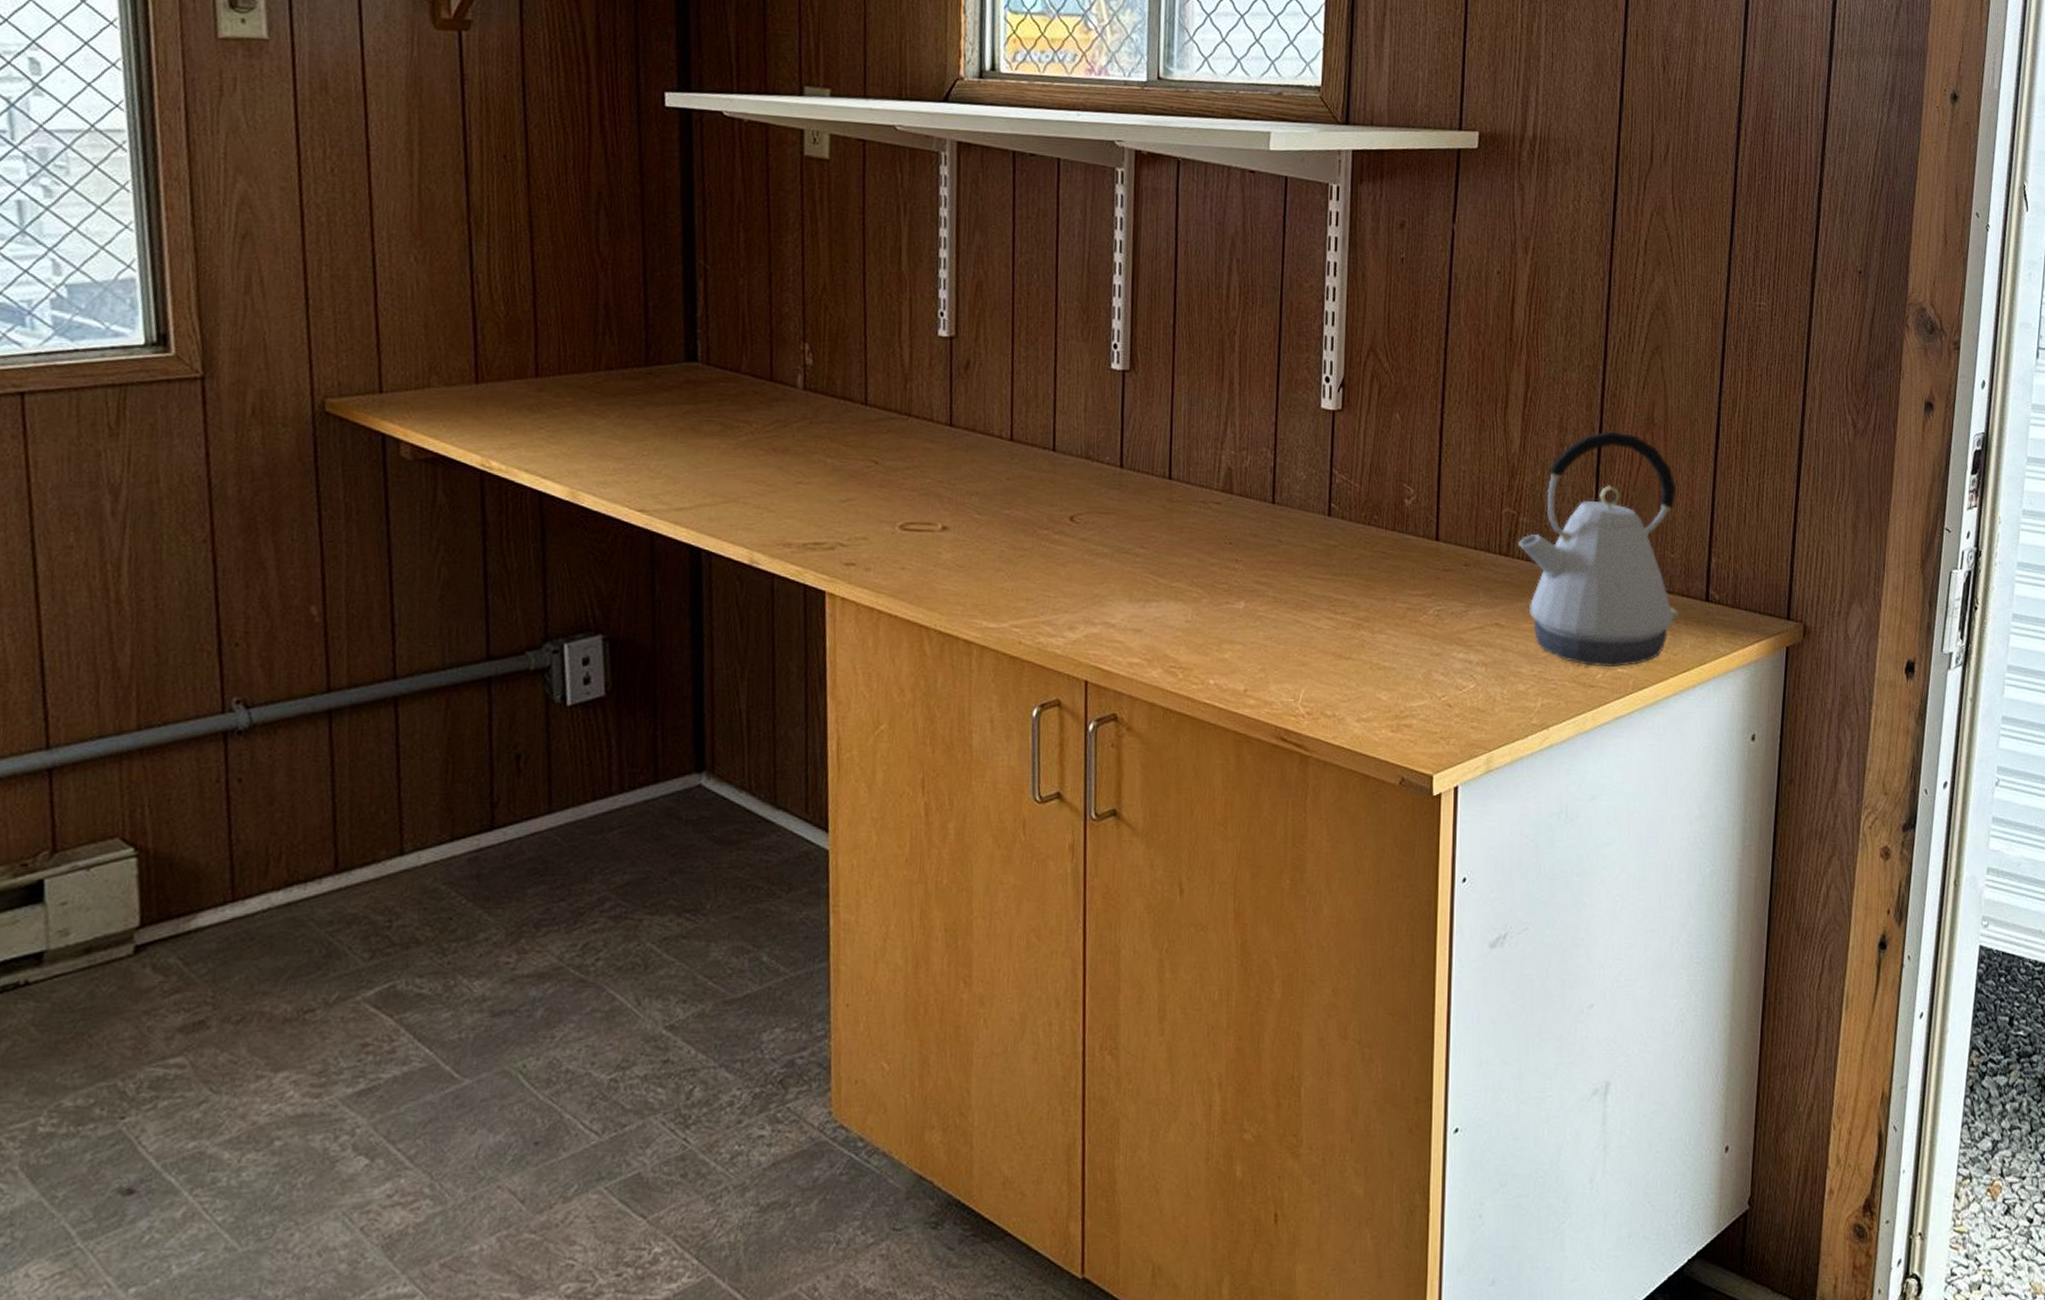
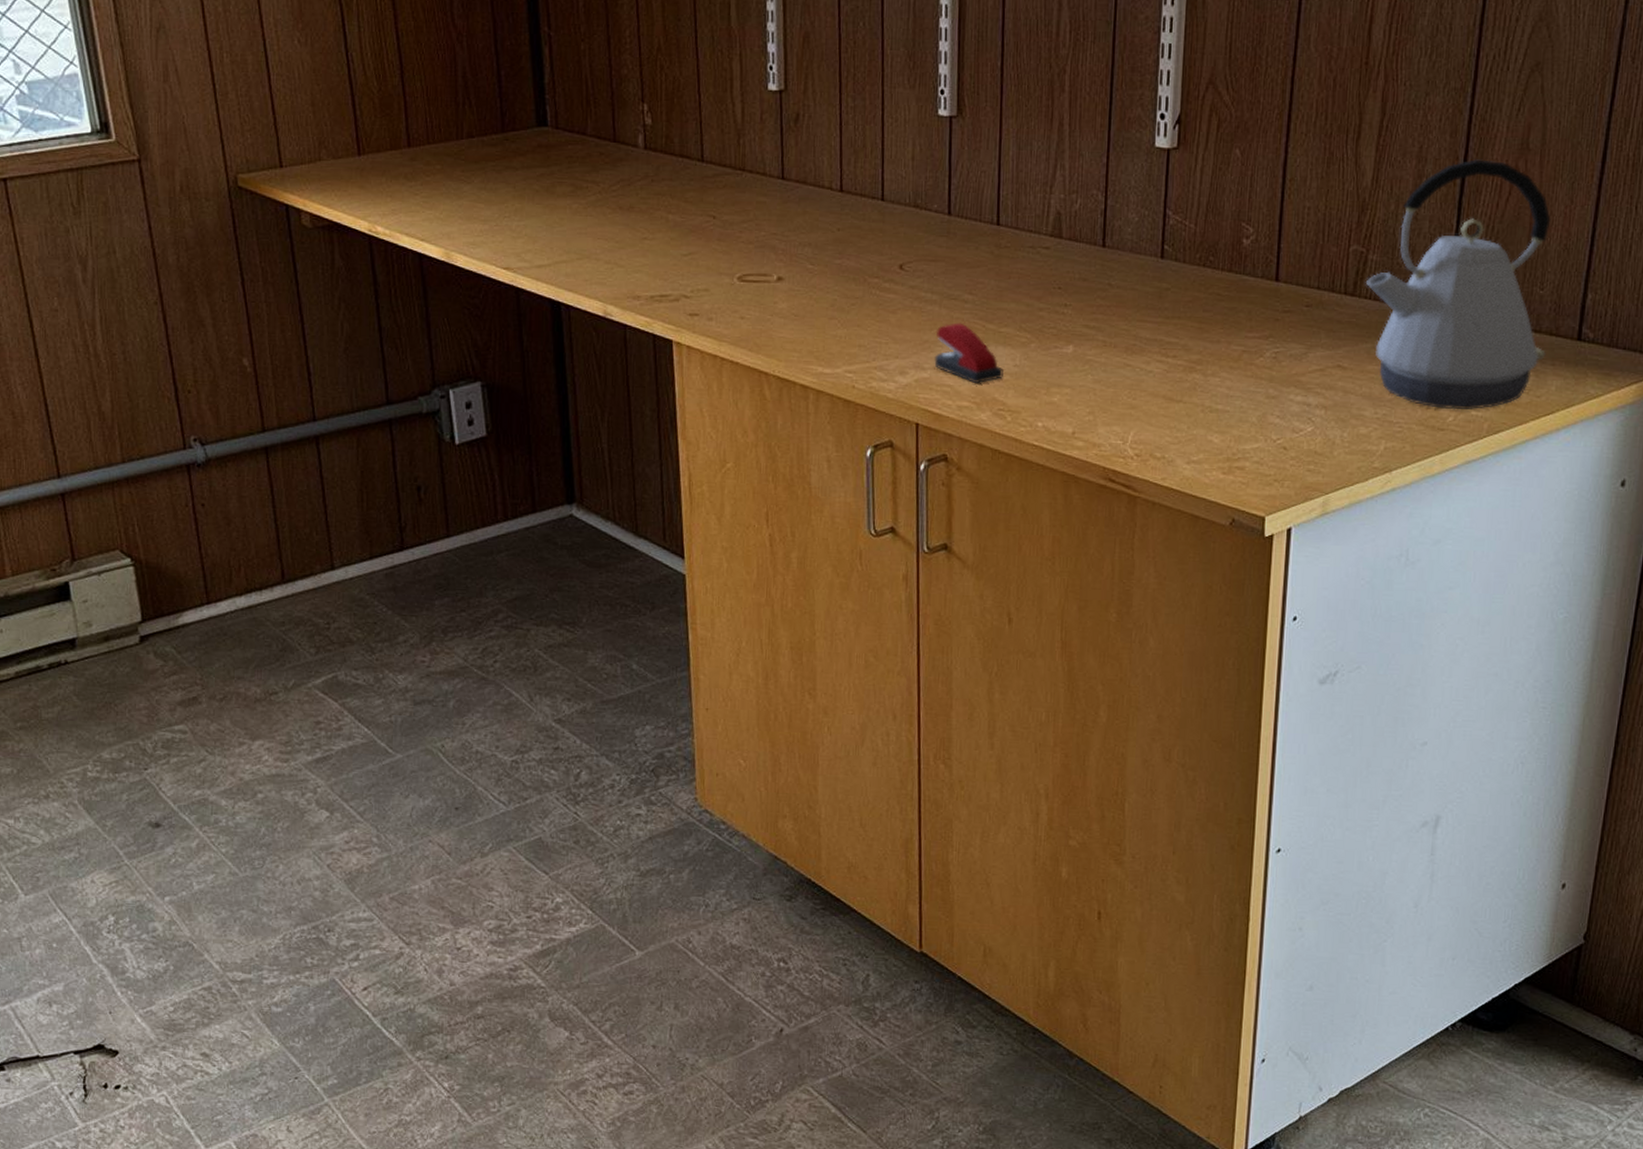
stapler: none [1104,576,1175,640] -> present [934,322,1003,384]

